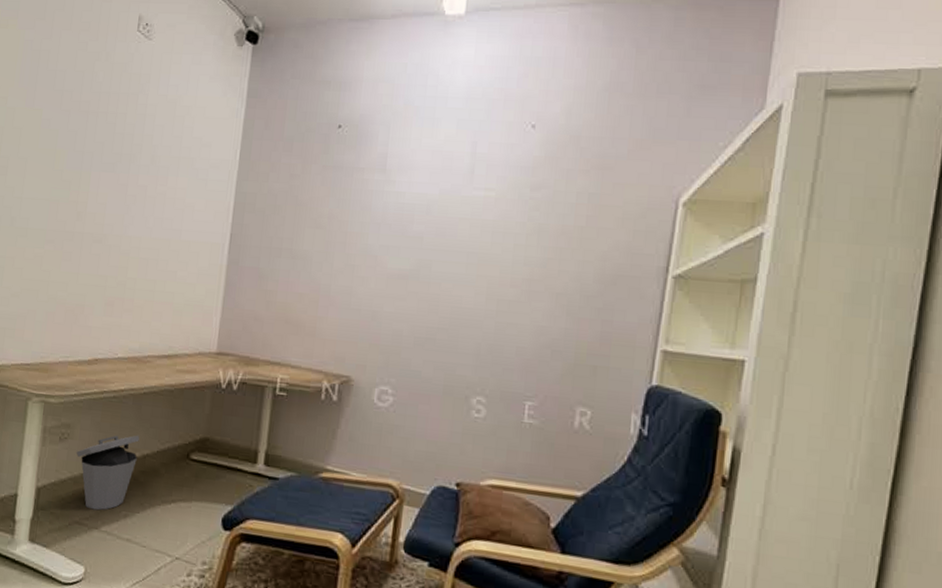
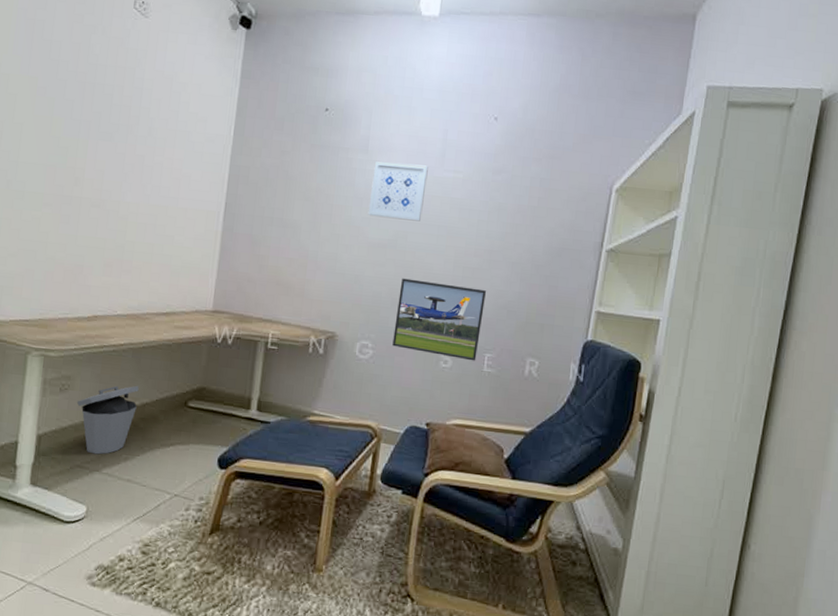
wall art: none [386,181,455,248] -> present [367,161,428,222]
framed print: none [416,313,525,410] -> present [392,278,486,361]

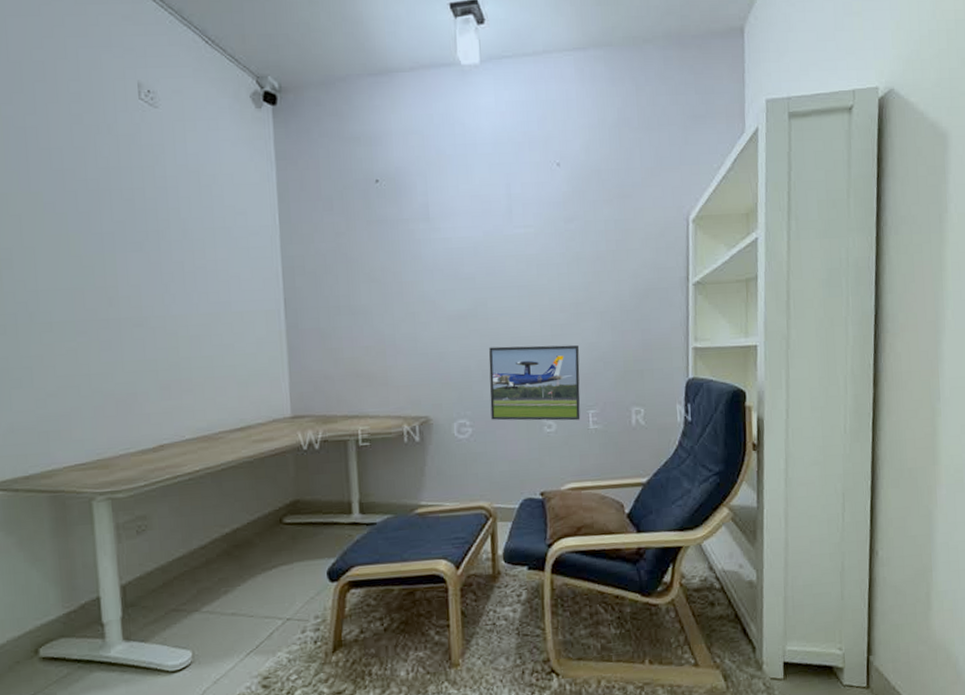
trash can: present [76,385,139,455] -> none [158,511,227,594]
wall art: present [367,161,428,222] -> none [439,225,499,288]

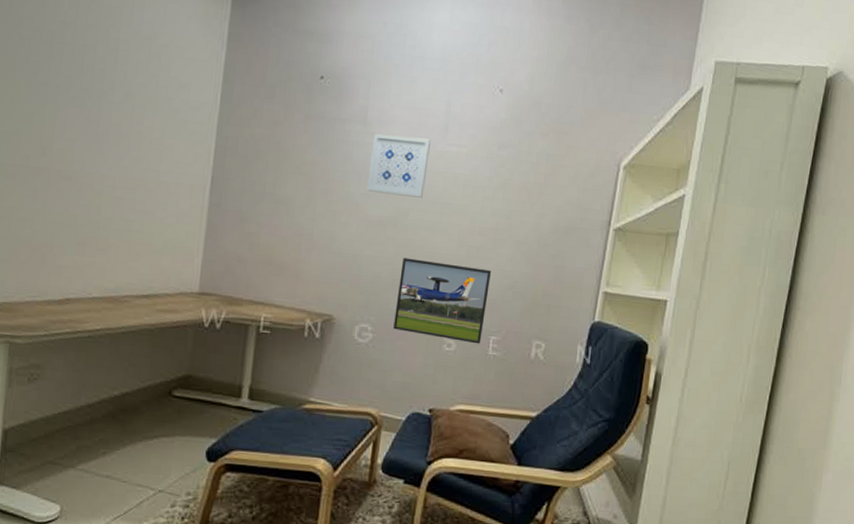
wall art: none [439,225,499,288] -> present [366,134,431,198]

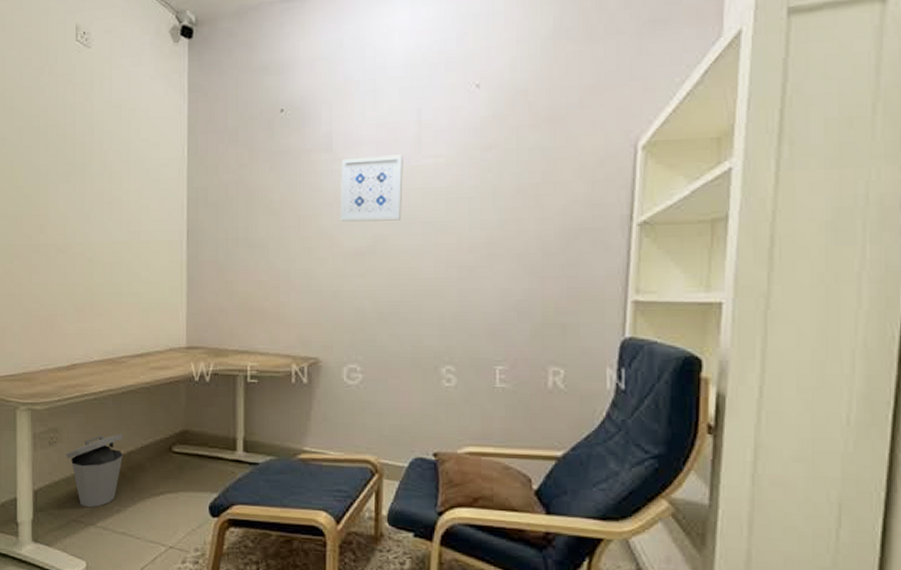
trash can: none [47,374,118,449] -> present [65,433,123,508]
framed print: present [393,257,491,344] -> none [384,288,488,376]

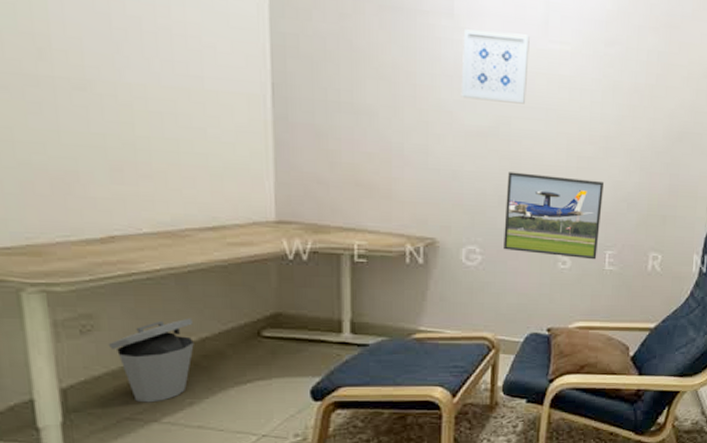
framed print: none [384,288,488,376] -> present [503,172,604,260]

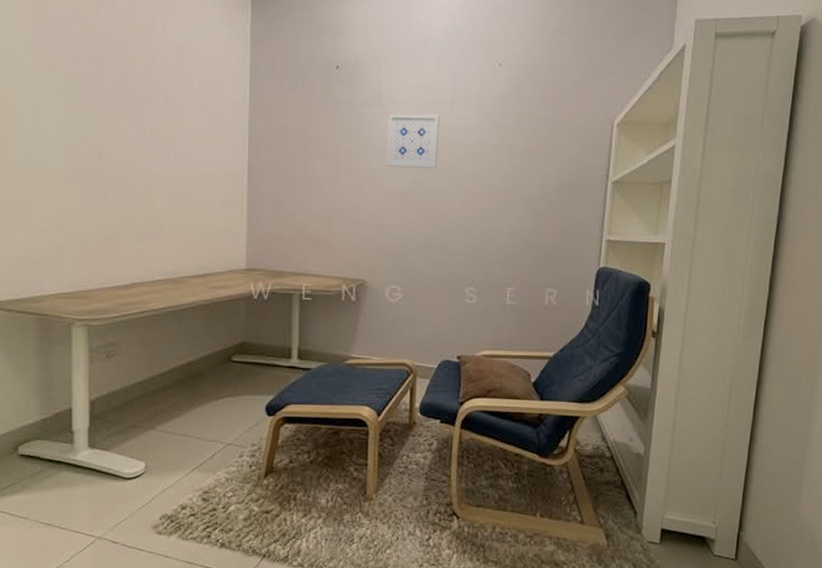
trash can: present [107,318,194,403] -> none [124,345,183,414]
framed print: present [503,172,604,260] -> none [420,223,503,296]

